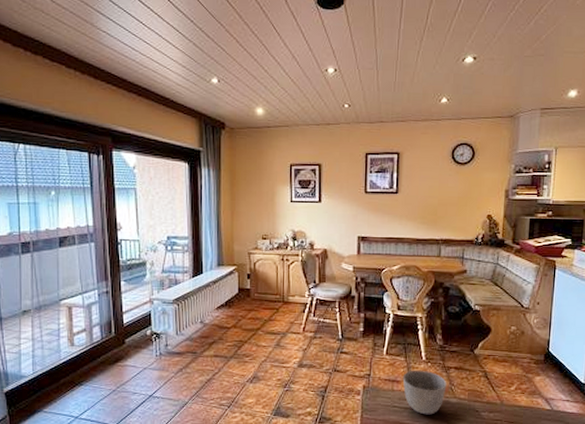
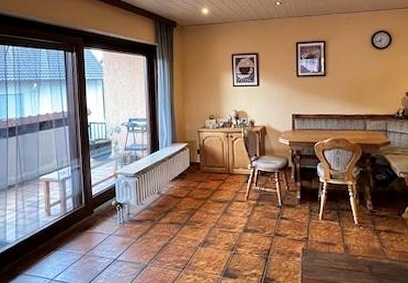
bowl: present [402,370,447,415] -> none [337,233,378,275]

